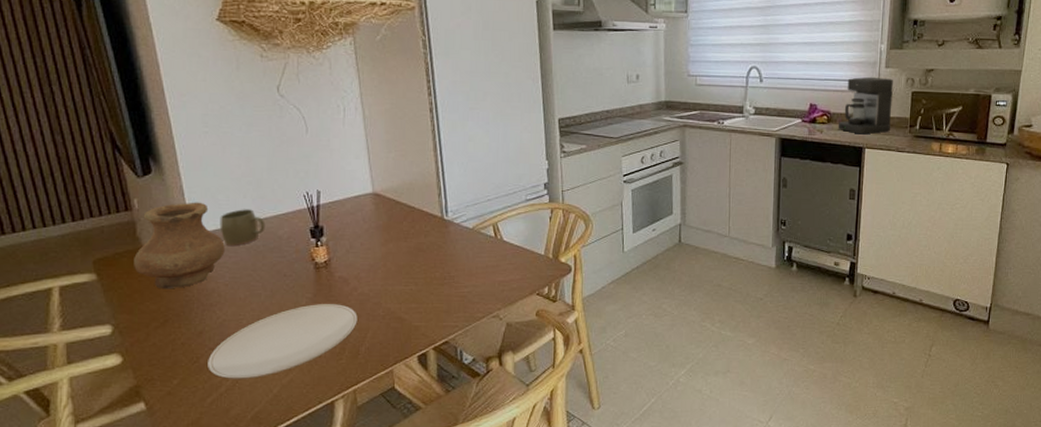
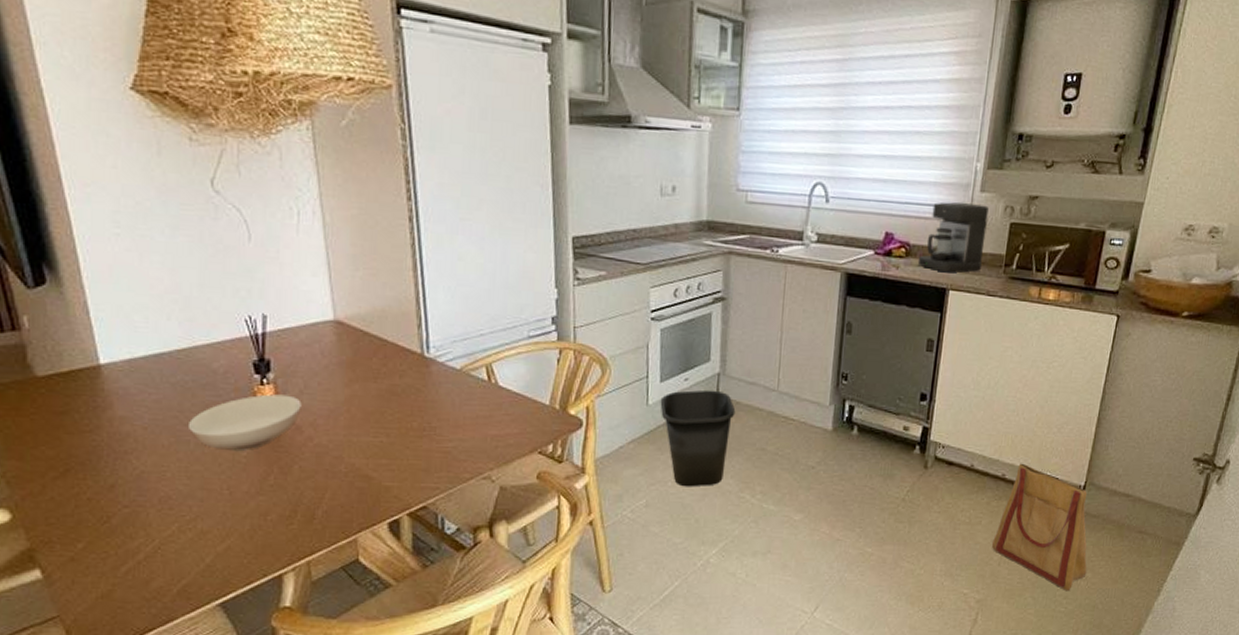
vase: present [134,202,225,289] -> none [24,322,143,431]
plate: present [208,304,358,379] -> none [121,456,313,545]
mug: present [219,209,266,245] -> none [136,334,196,380]
bowl: none [259,254,348,300] -> present [187,394,302,450]
waste bin: none [633,238,695,319] -> present [660,390,736,487]
shopping bag: none [915,290,998,397] -> present [991,463,1088,590]

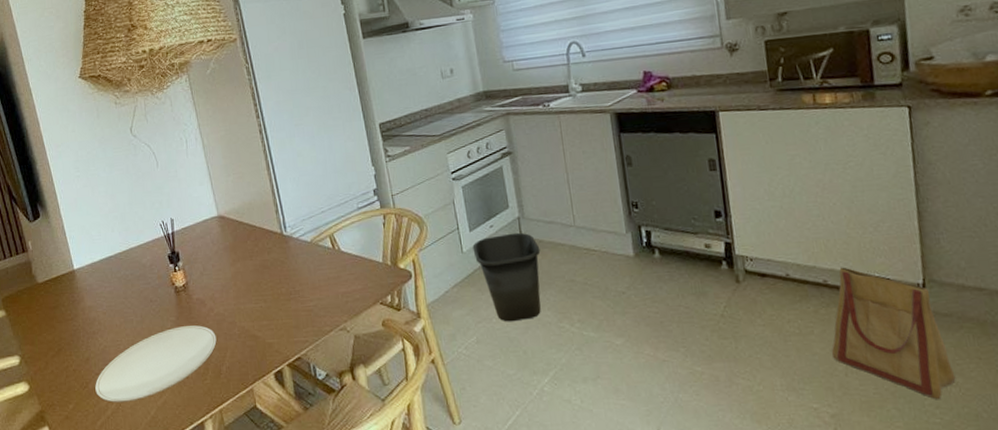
plate: none [121,456,313,545] -> present [95,325,217,403]
bowl: present [187,394,302,450] -> none [130,277,203,325]
coffee maker: present [917,202,989,273] -> none [680,30,746,97]

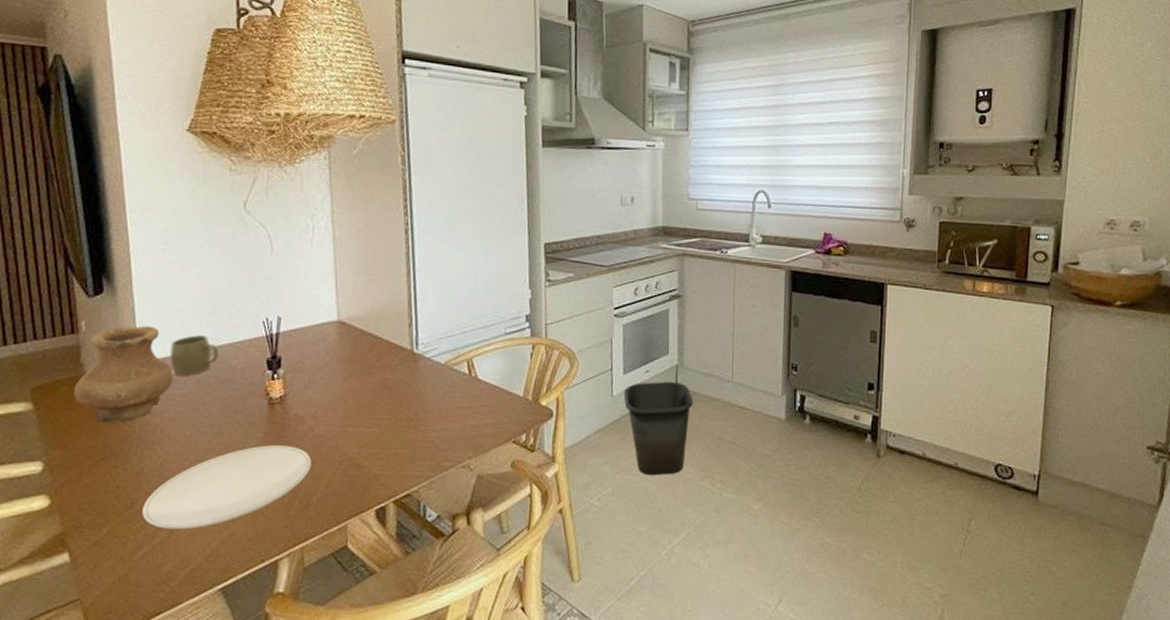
vase: none [32,239,101,321] -> present [74,325,174,423]
mug: none [94,241,132,277] -> present [169,335,219,376]
shopping bag: present [831,267,956,399] -> none [951,451,1052,586]

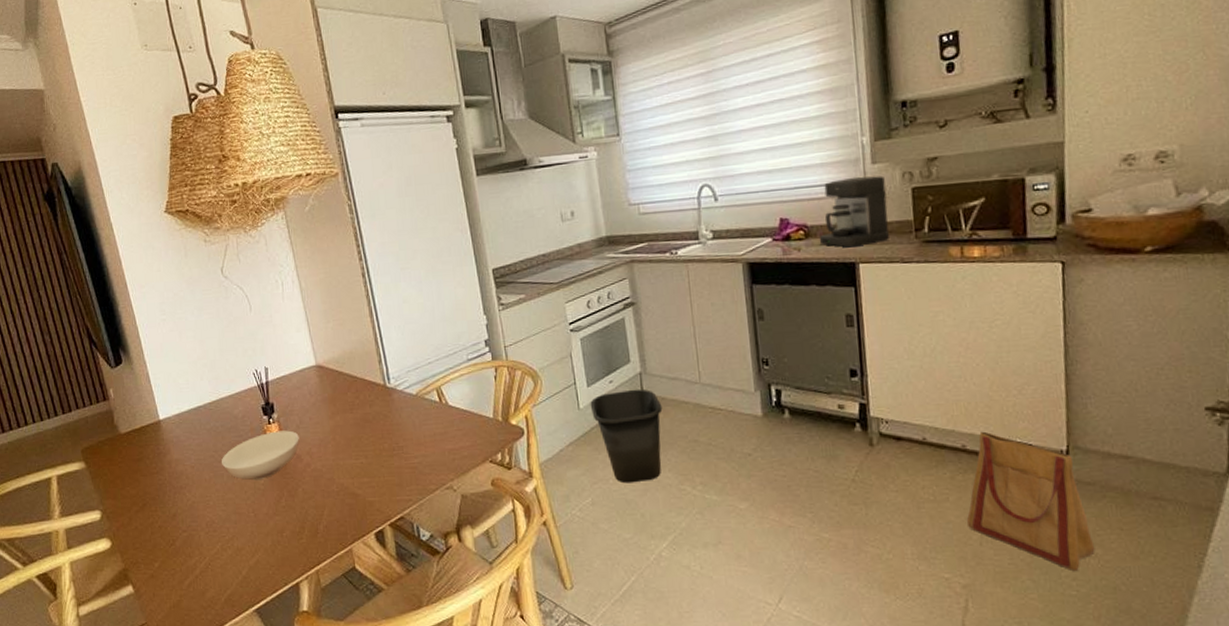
vase: present [74,325,174,423] -> none [114,387,189,474]
plate: present [142,445,312,530] -> none [182,481,314,561]
mug: present [169,335,219,376] -> none [182,391,222,428]
bowl: none [207,388,306,440] -> present [221,430,299,480]
coffee maker: none [856,204,918,269] -> present [819,175,889,248]
shopping bag: none [951,451,1052,586] -> present [966,431,1096,570]

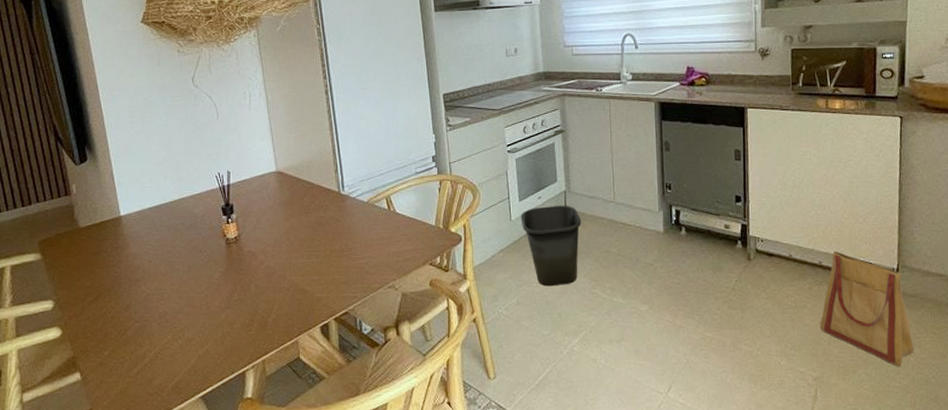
bowl: present [221,430,299,480] -> none [178,230,255,275]
coffee maker: present [819,175,889,248] -> none [717,36,772,95]

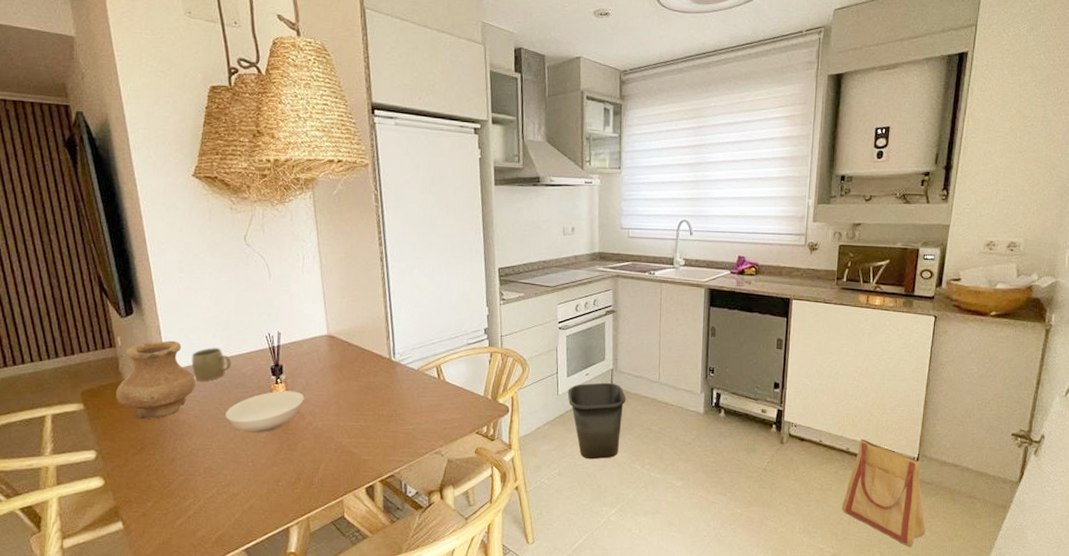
vase: none [72,185,148,267] -> present [116,340,195,420]
mug: none [144,190,183,224] -> present [191,348,232,381]
bowl: none [178,230,255,275] -> present [225,390,304,433]

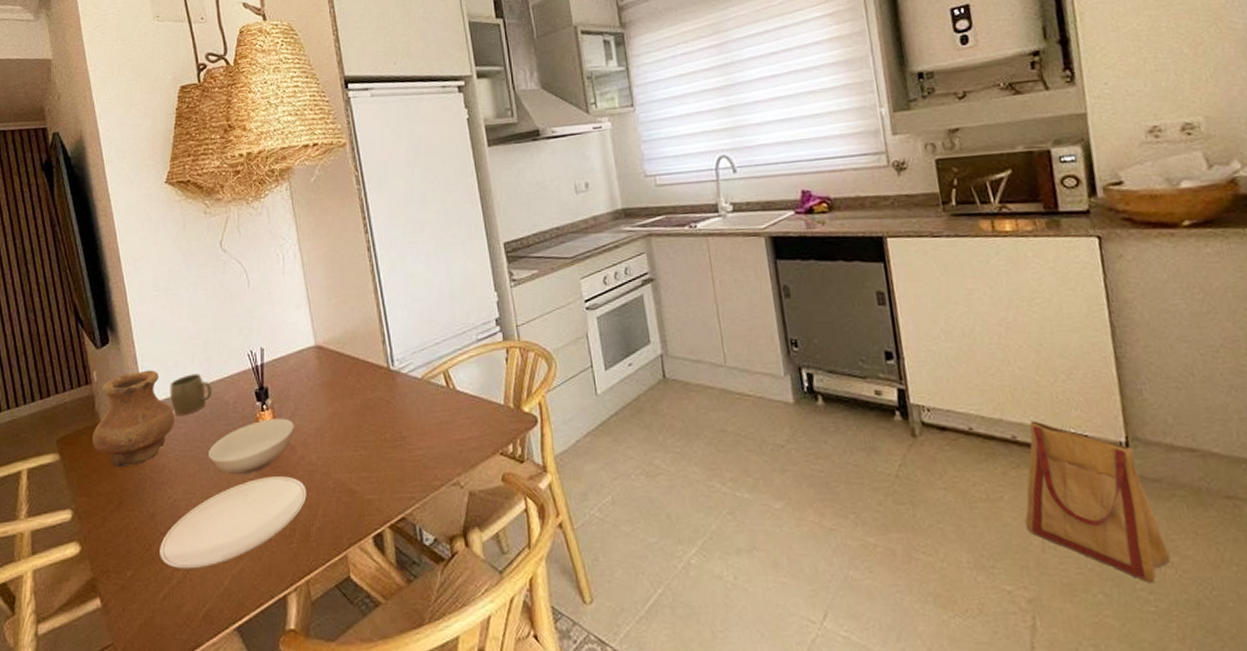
plate: none [178,437,312,504] -> present [160,476,307,569]
waste bin: present [567,382,626,460] -> none [608,372,687,479]

